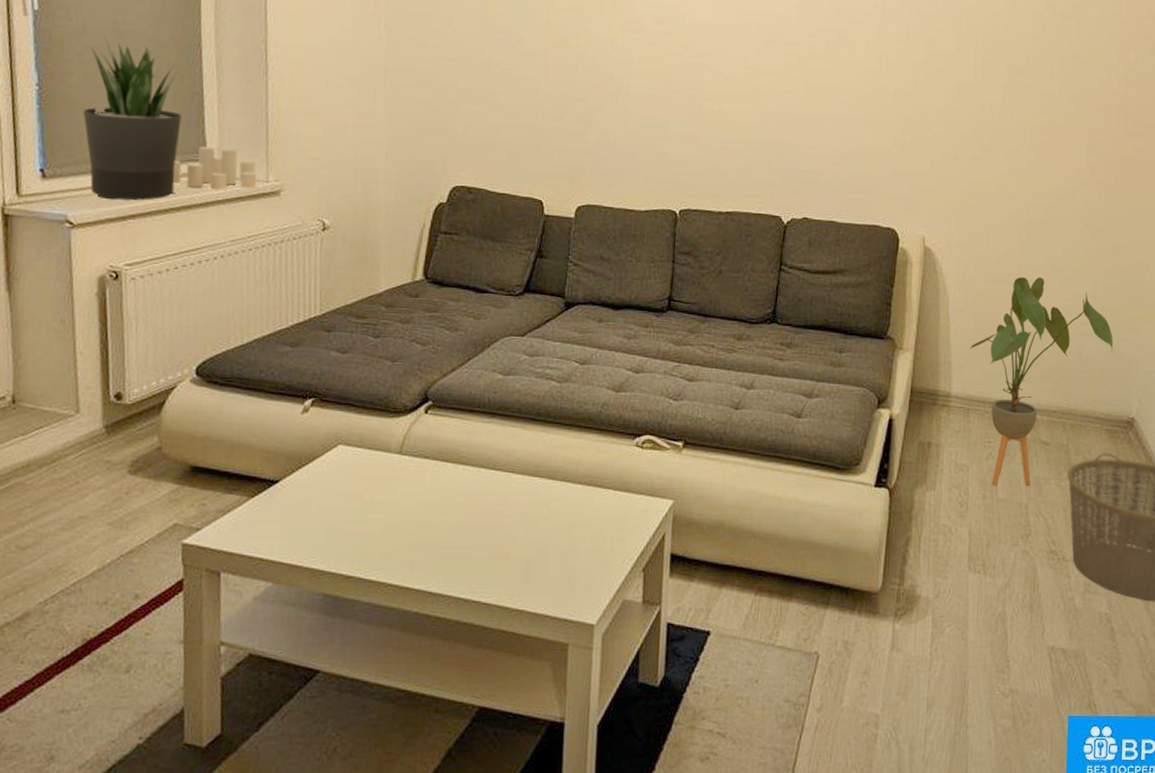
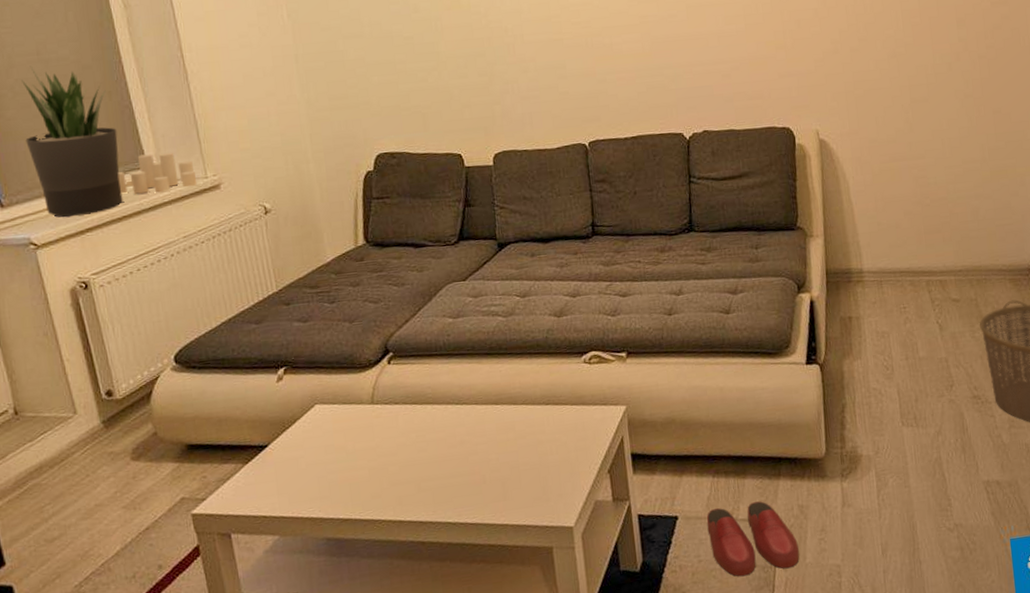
slippers: none [740,629,836,711] -> present [706,501,800,577]
house plant: present [969,276,1114,487] -> none [874,150,1007,347]

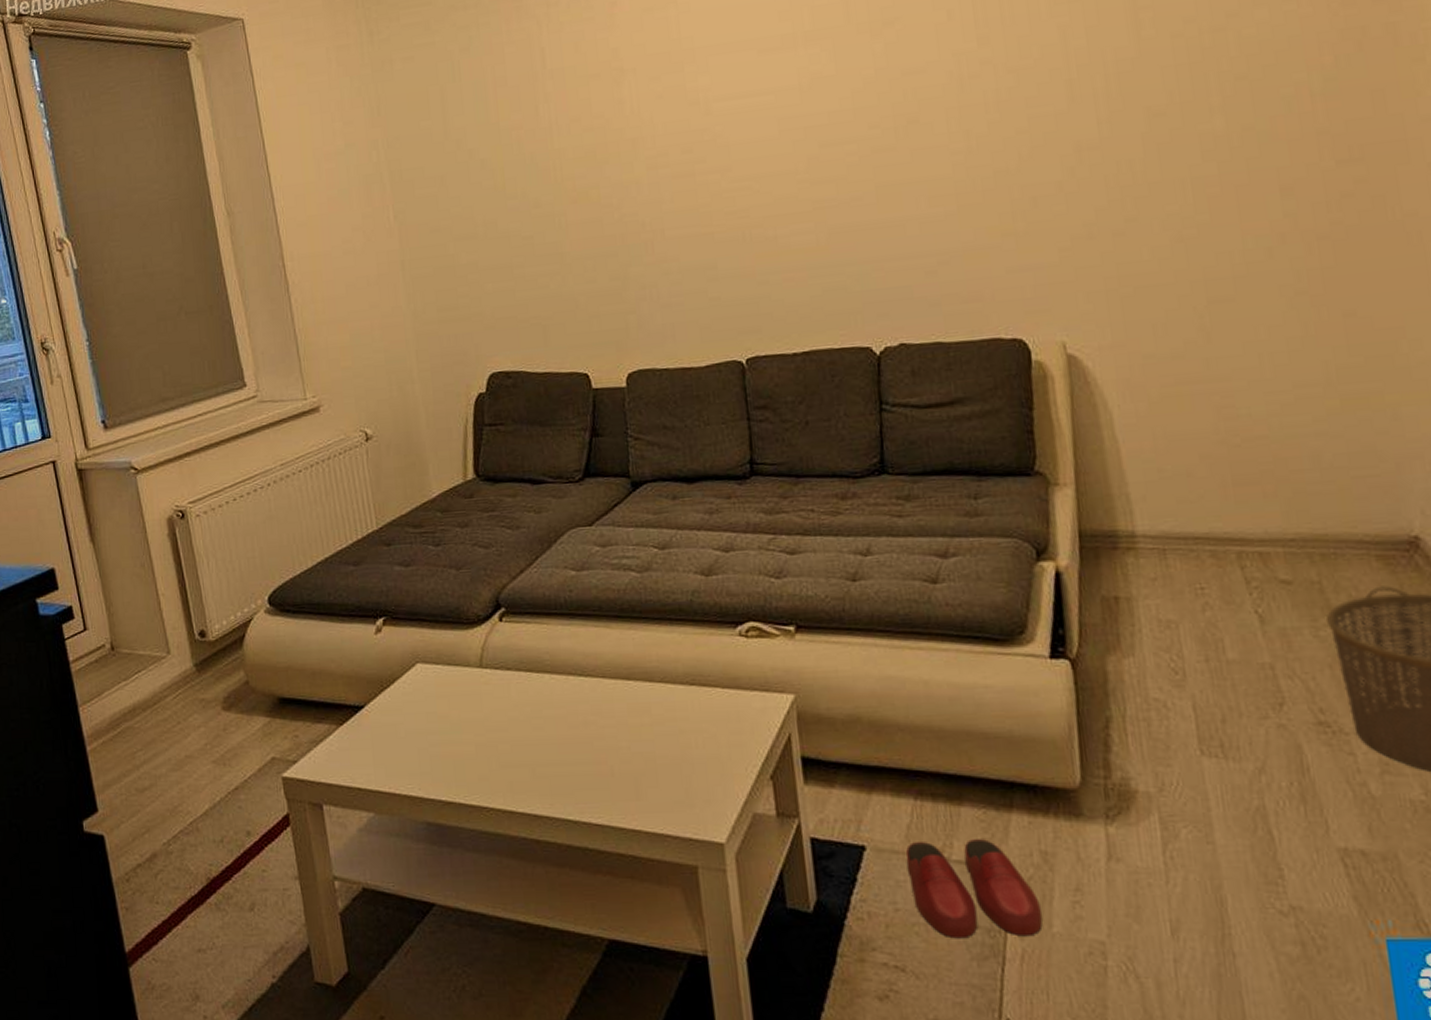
planter: present [22,66,123,217] -> none [128,280,221,441]
candle: present [117,152,198,194] -> none [216,371,296,416]

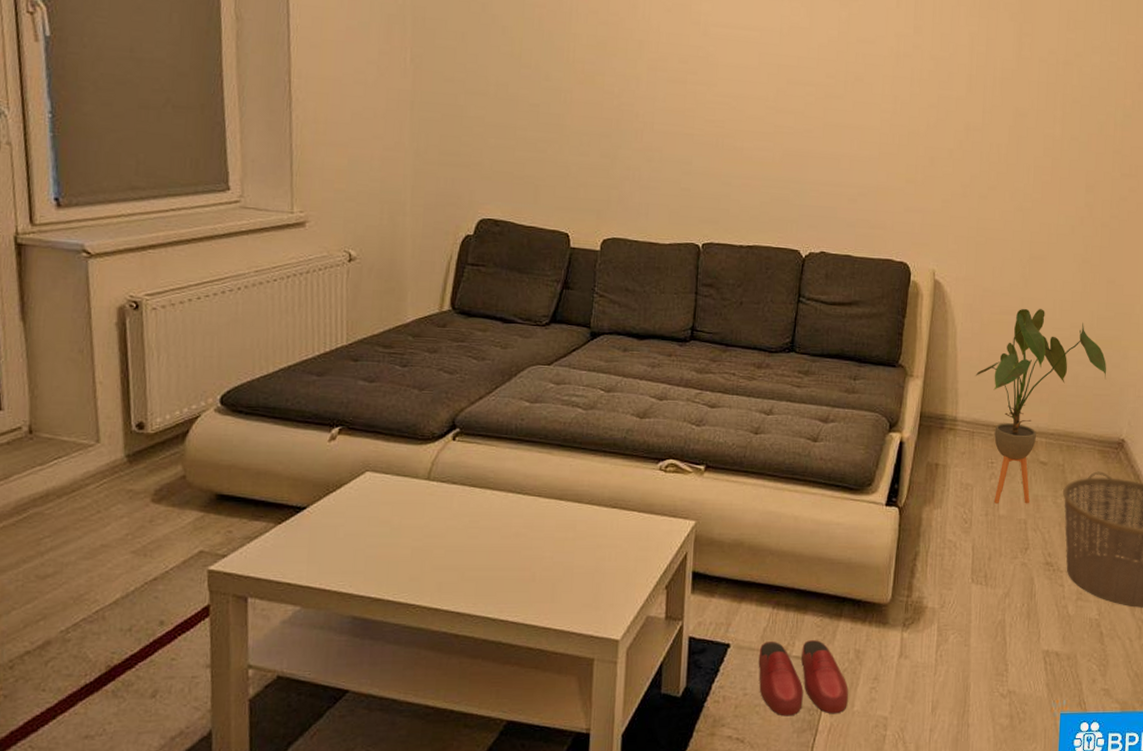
house plant: none [1152,369,1370,644] -> present [975,308,1107,504]

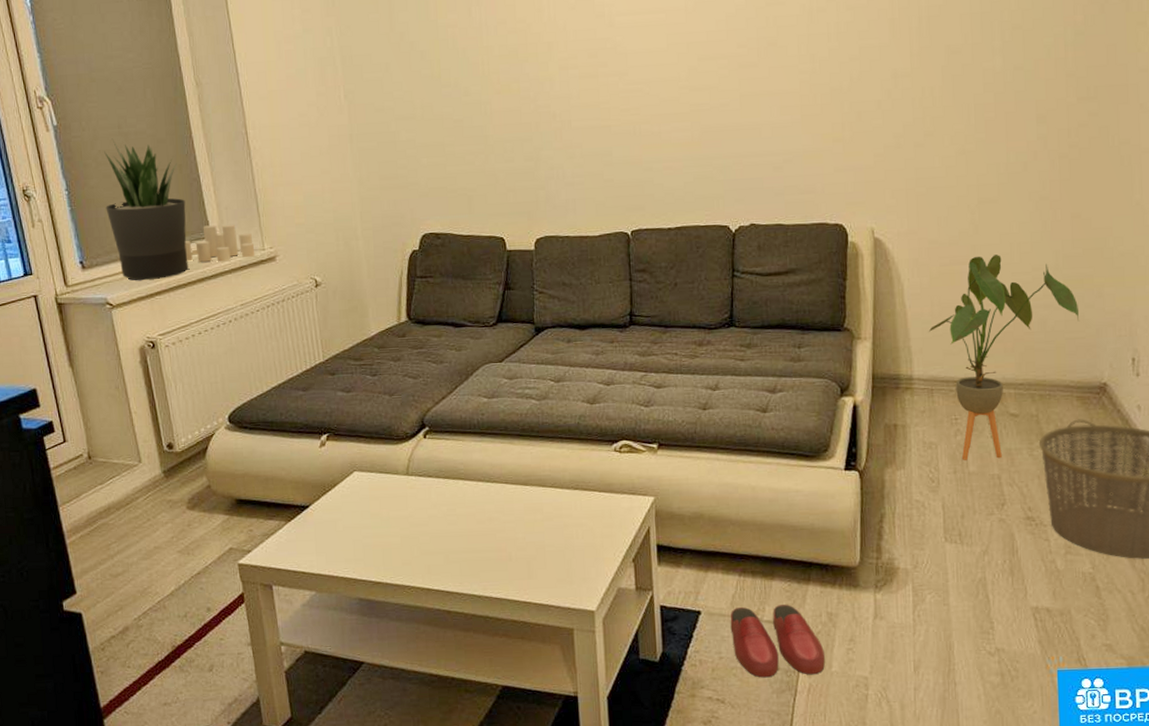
planter: none [99,62,203,231] -> present [104,138,189,281]
candle: none [194,177,282,221] -> present [184,224,255,262]

